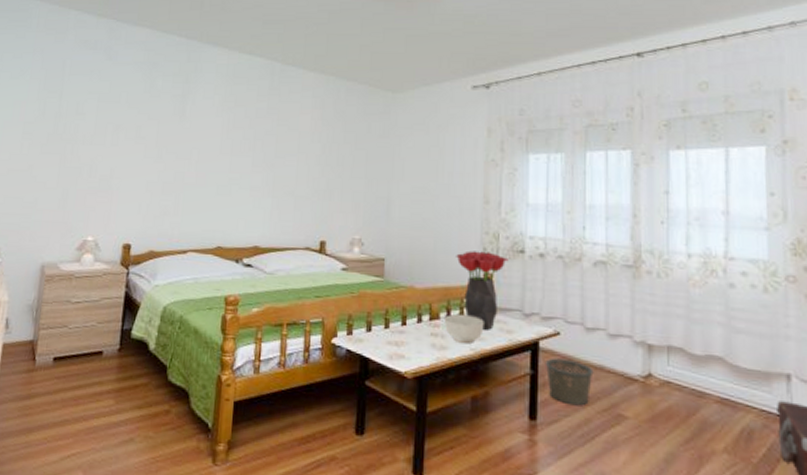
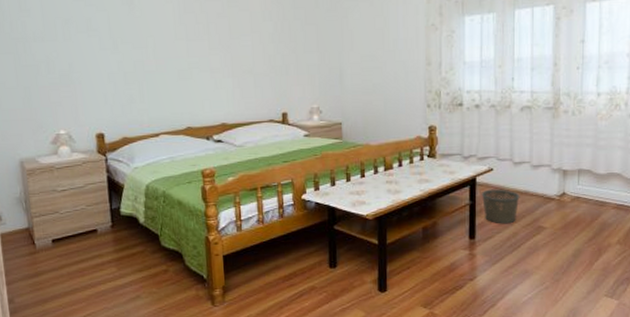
bowl: present [445,314,484,343] -> none [397,162,431,186]
bouquet: present [456,250,509,330] -> none [404,107,449,173]

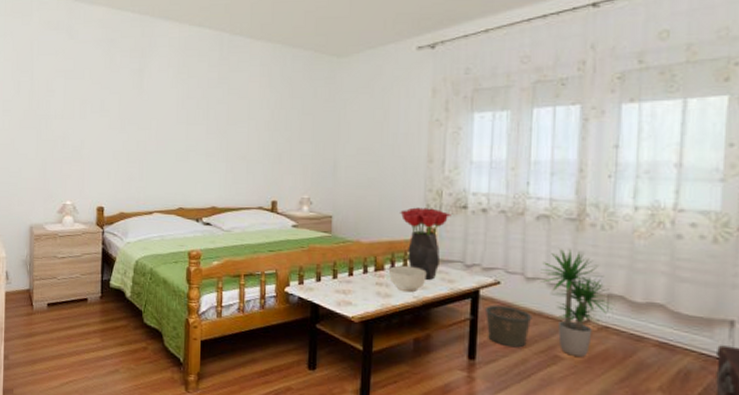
bowl: none [397,162,431,186] -> present [389,265,427,292]
bouquet: none [404,107,449,173] -> present [400,207,451,280]
potted plant: none [525,133,583,225] -> present [540,248,614,357]

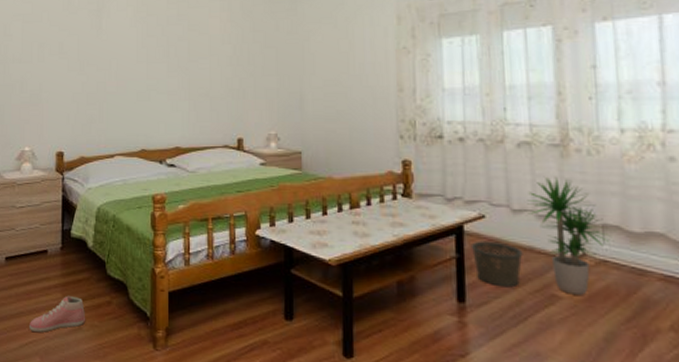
sneaker: none [69,340,123,373] -> present [28,295,86,332]
bowl: present [389,265,427,292] -> none [365,201,406,230]
bouquet: present [400,207,451,280] -> none [372,139,427,216]

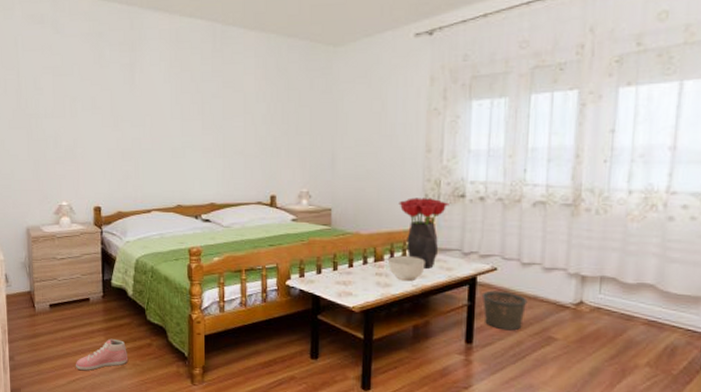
bowl: none [365,201,406,230] -> present [389,255,425,280]
bouquet: none [372,139,427,216] -> present [399,198,449,268]
potted plant: present [527,176,610,295] -> none [536,233,606,337]

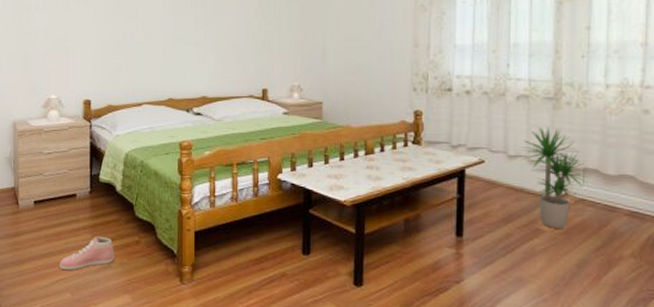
bowl: present [389,255,425,280] -> none [379,148,415,173]
bouquet: present [399,198,449,268] -> none [388,91,437,161]
basket: present [481,290,528,331] -> none [470,183,515,223]
potted plant: none [536,233,606,337] -> present [521,126,589,229]

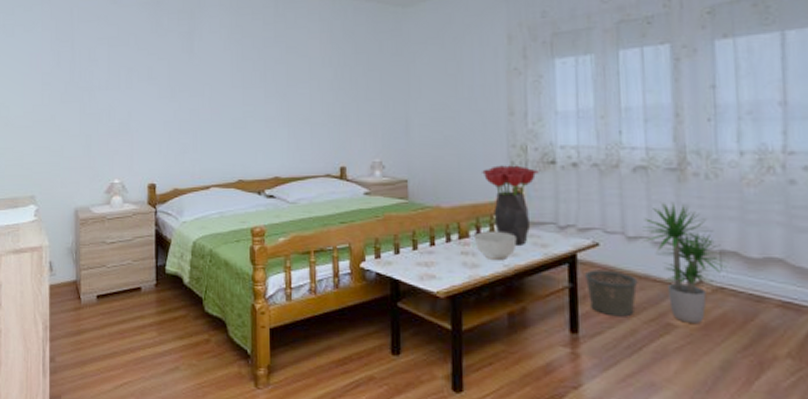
sneaker: present [59,236,115,270] -> none [123,334,184,373]
bowl: none [379,148,415,173] -> present [475,231,517,260]
bouquet: none [388,91,437,161] -> present [482,165,539,245]
basket: none [470,183,515,223] -> present [584,269,638,317]

